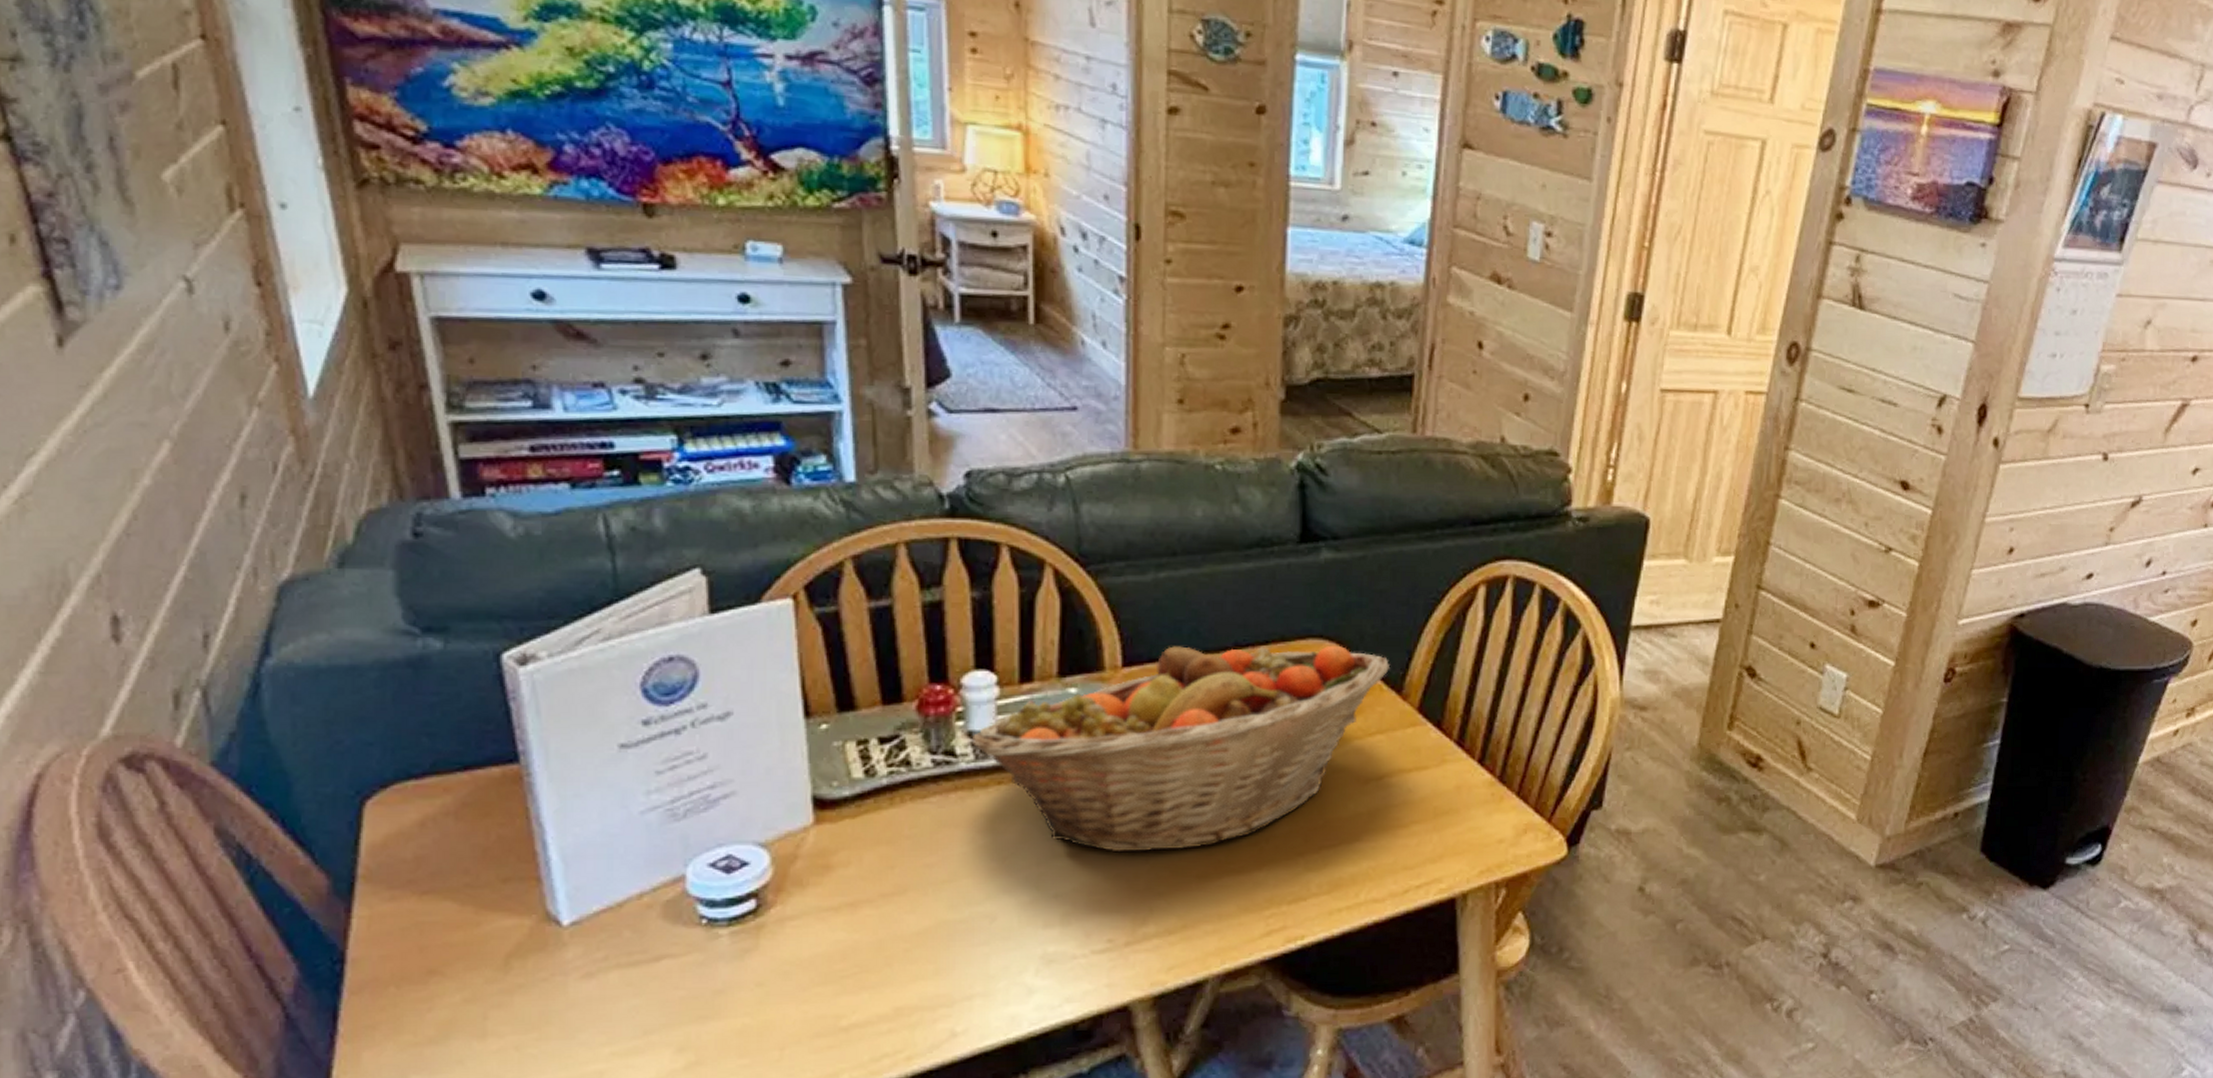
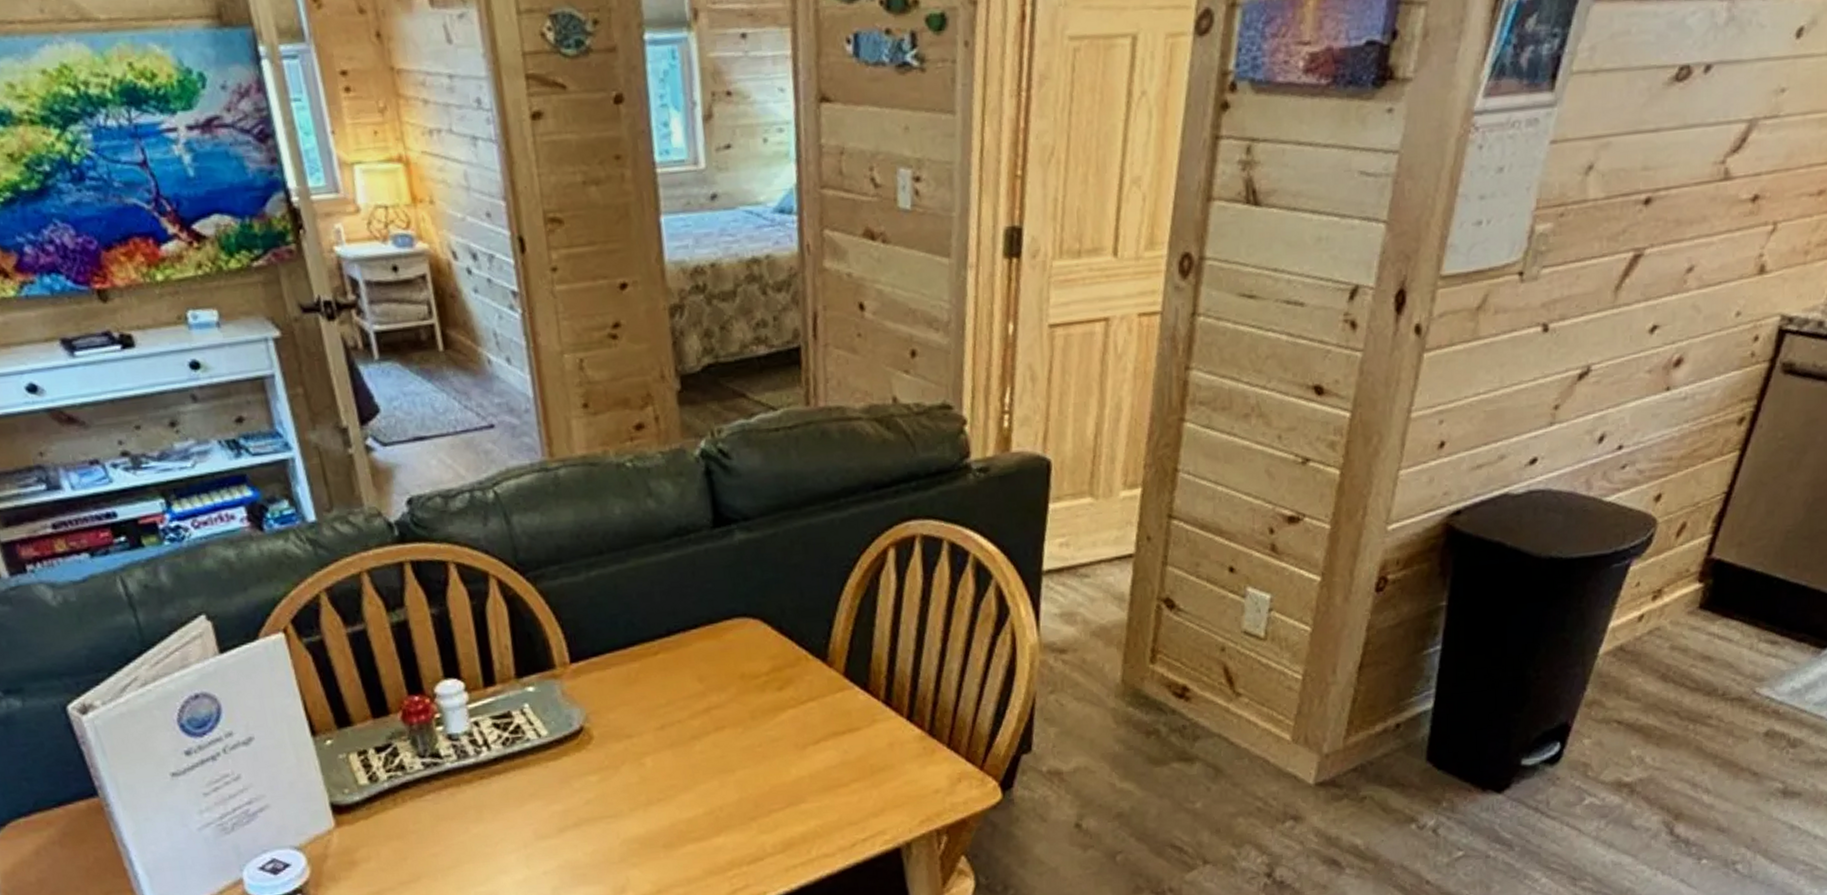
fruit basket: present [972,645,1391,853] -> none [452,621,814,831]

